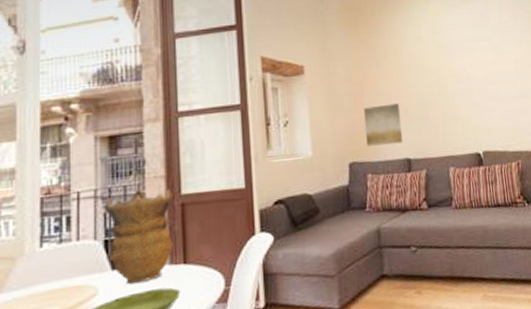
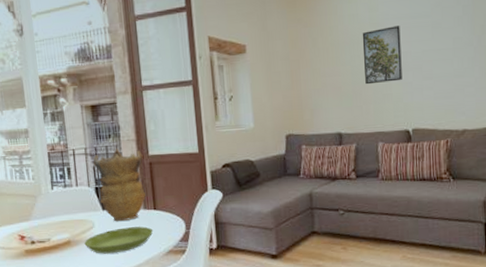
wall art: present [363,103,403,146] -> none [299,81,336,121]
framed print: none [426,48,469,107] -> present [362,26,402,85]

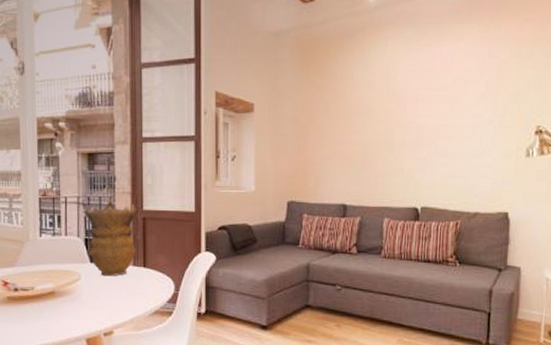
saucer: present [84,226,154,254] -> none [69,283,141,309]
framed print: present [362,26,402,85] -> none [376,97,418,156]

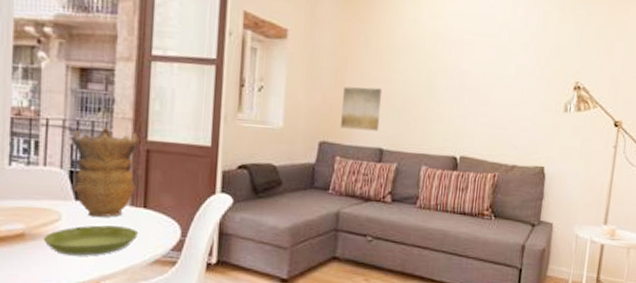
saucer: none [69,283,141,309] -> present [43,225,139,256]
wall art: none [306,149,343,189] -> present [341,86,382,131]

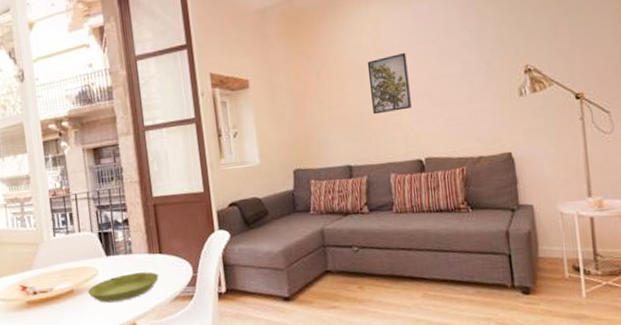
vase: present [71,125,139,218] -> none [95,190,150,268]
wall art: present [341,86,382,131] -> none [305,112,344,154]
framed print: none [417,39,464,101] -> present [367,53,412,115]

